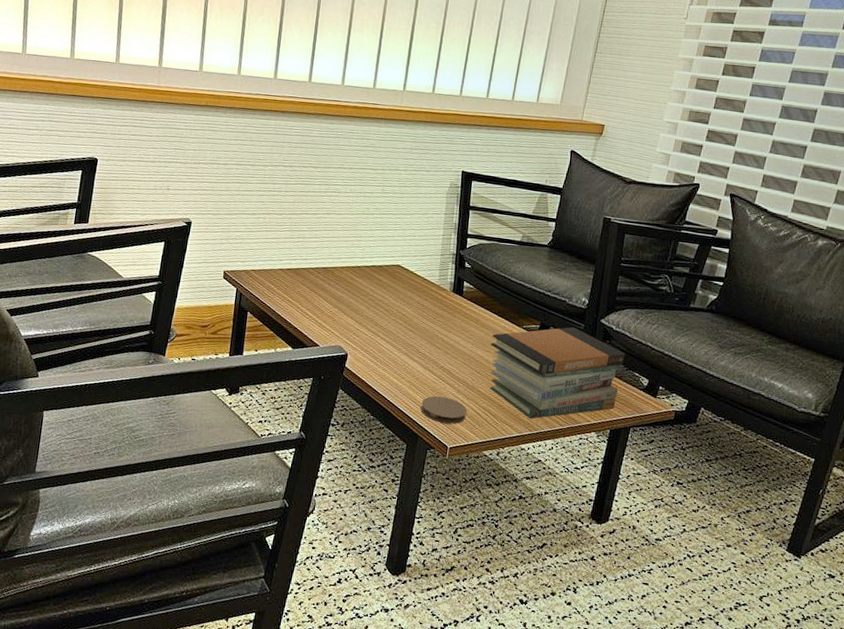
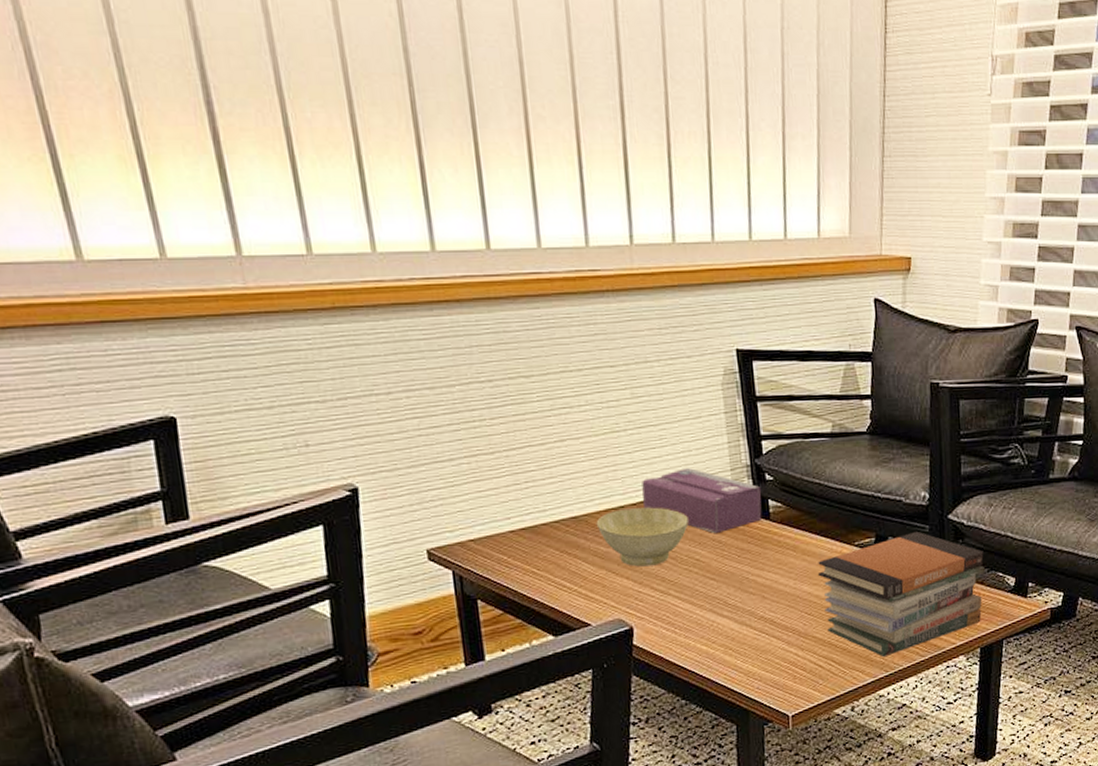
bowl: none [338,268,403,313] -> present [596,507,689,567]
tissue box: none [373,248,461,299] -> present [642,468,762,534]
coaster: present [420,396,467,424] -> none [744,654,805,688]

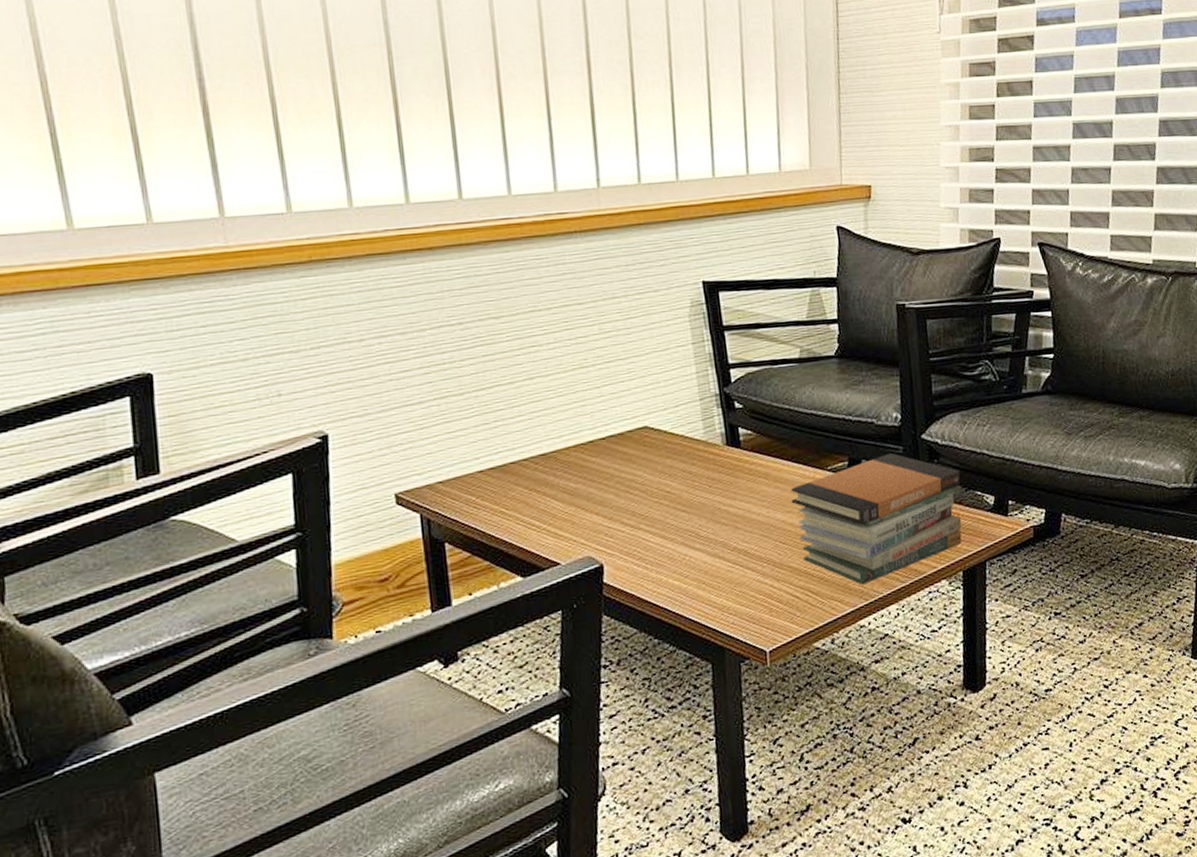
bowl: present [596,507,689,567] -> none [565,440,658,502]
tissue box: present [642,468,762,534] -> none [610,400,733,465]

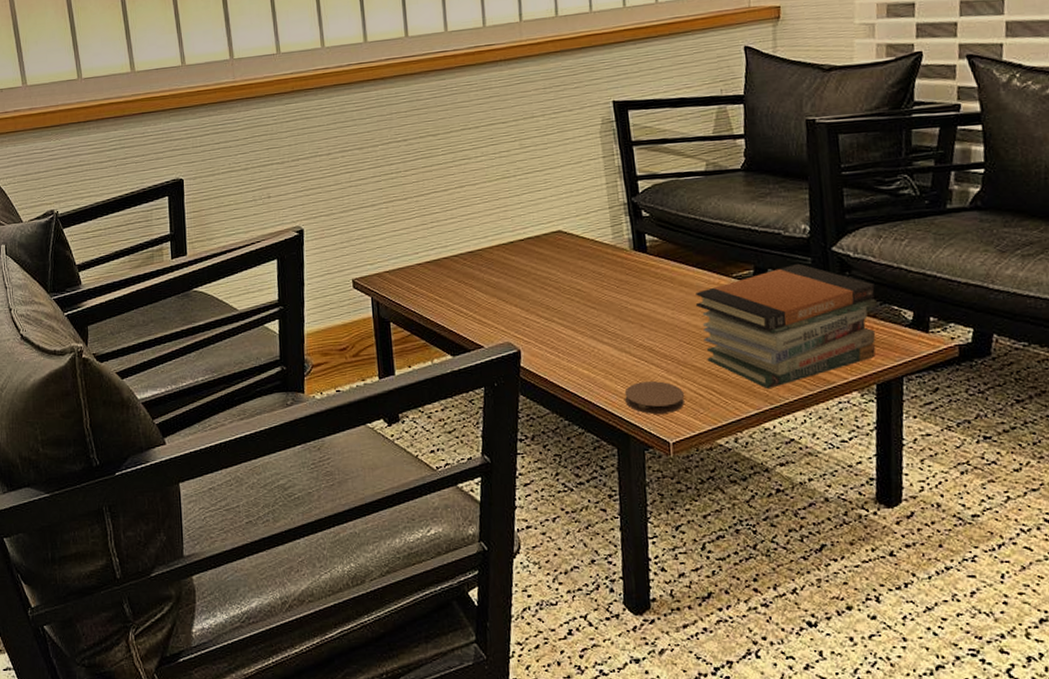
coaster: none [718,586,781,623] -> present [624,381,685,414]

